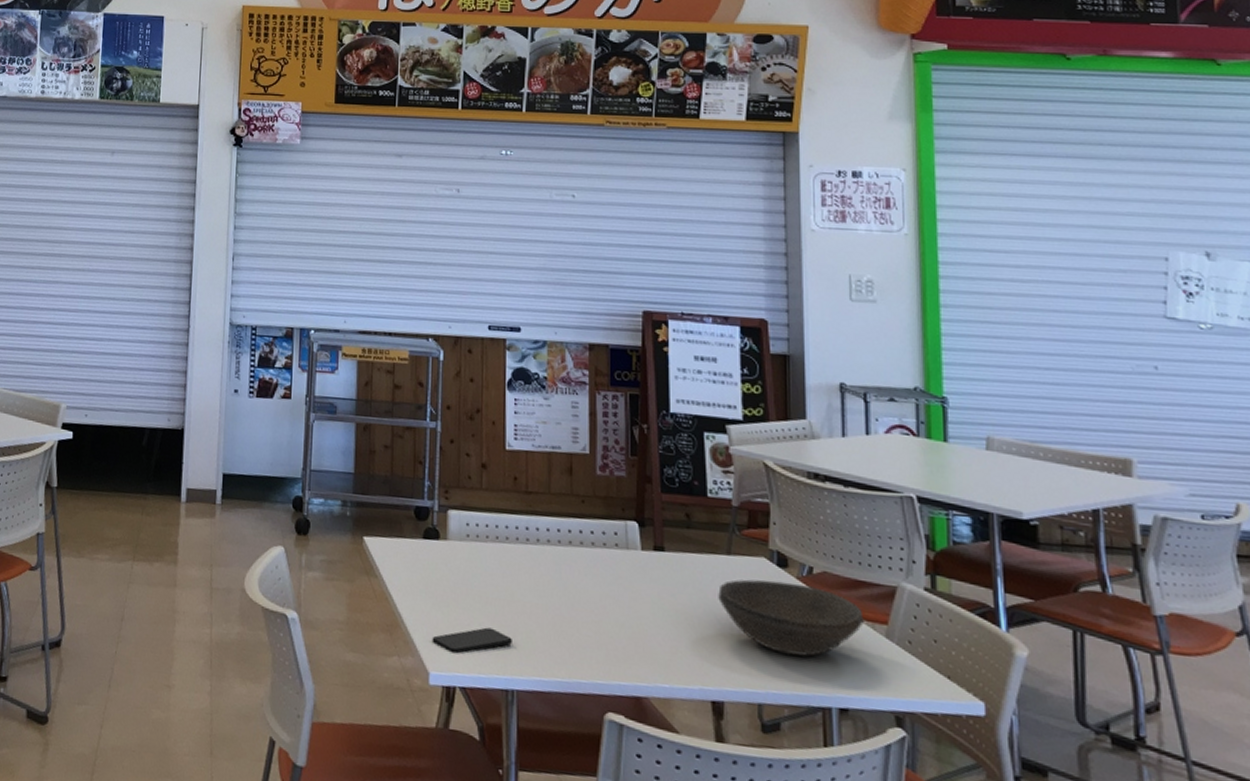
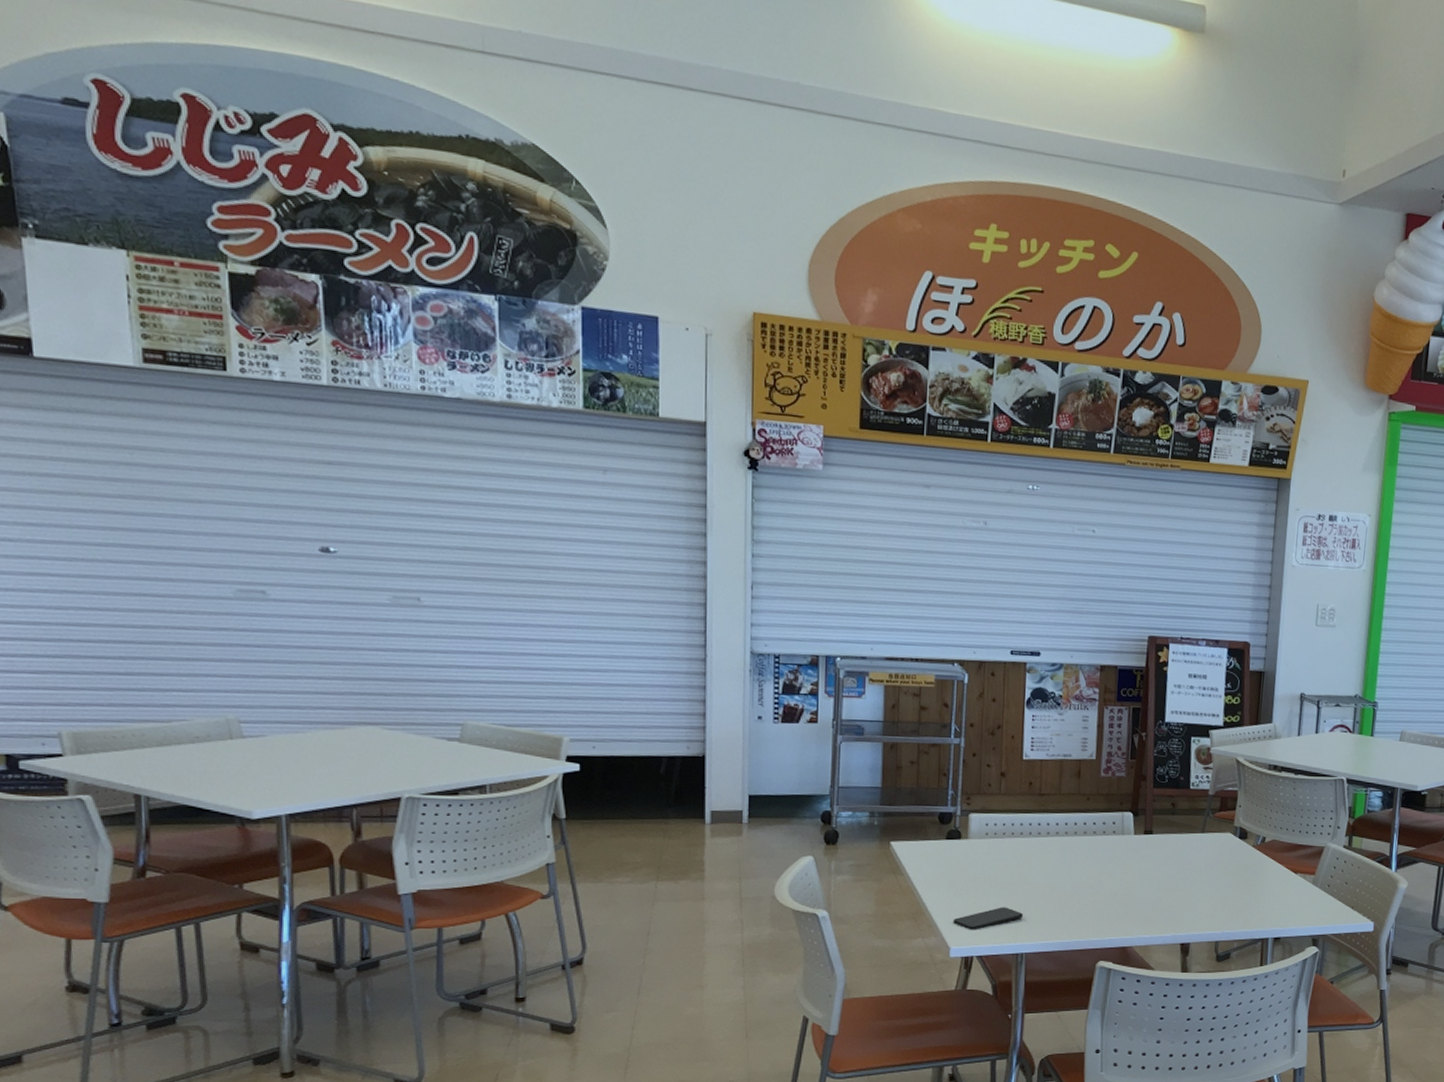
bowl: present [718,579,864,657] -> none [1192,850,1299,903]

